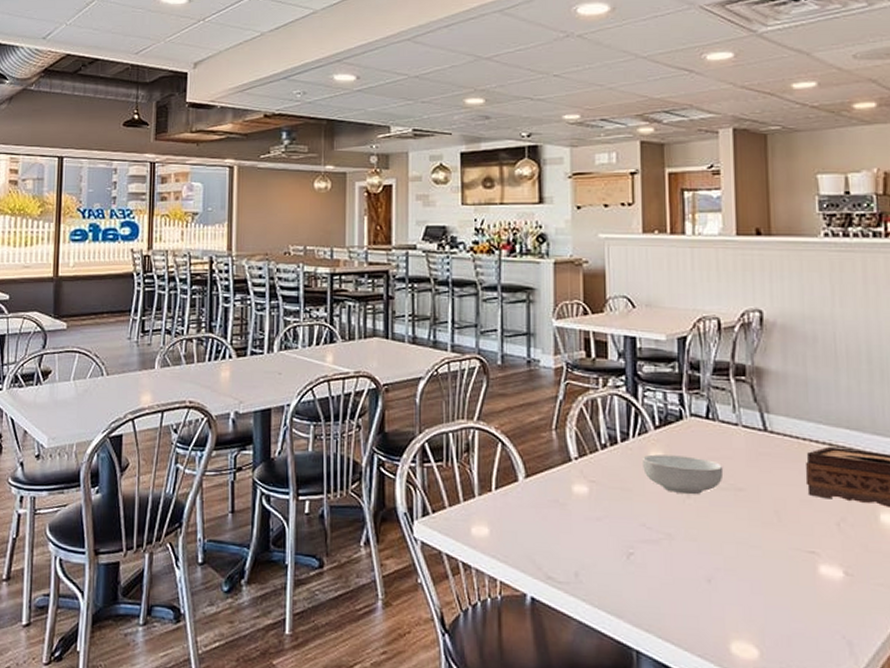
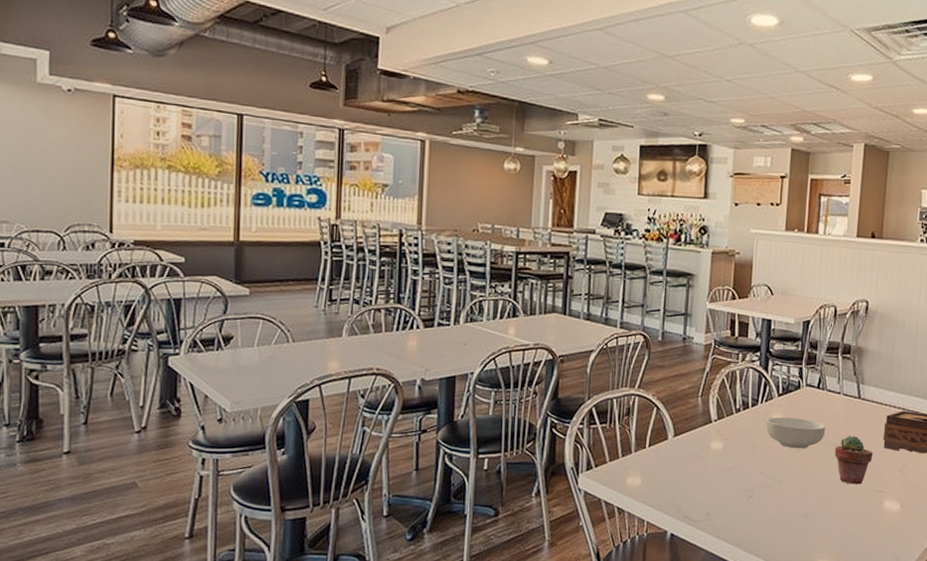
potted succulent: none [739,477,795,543] -> present [834,435,873,485]

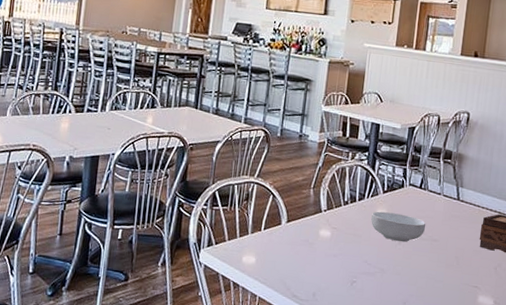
potted succulent: present [834,435,873,485] -> none [433,232,470,279]

